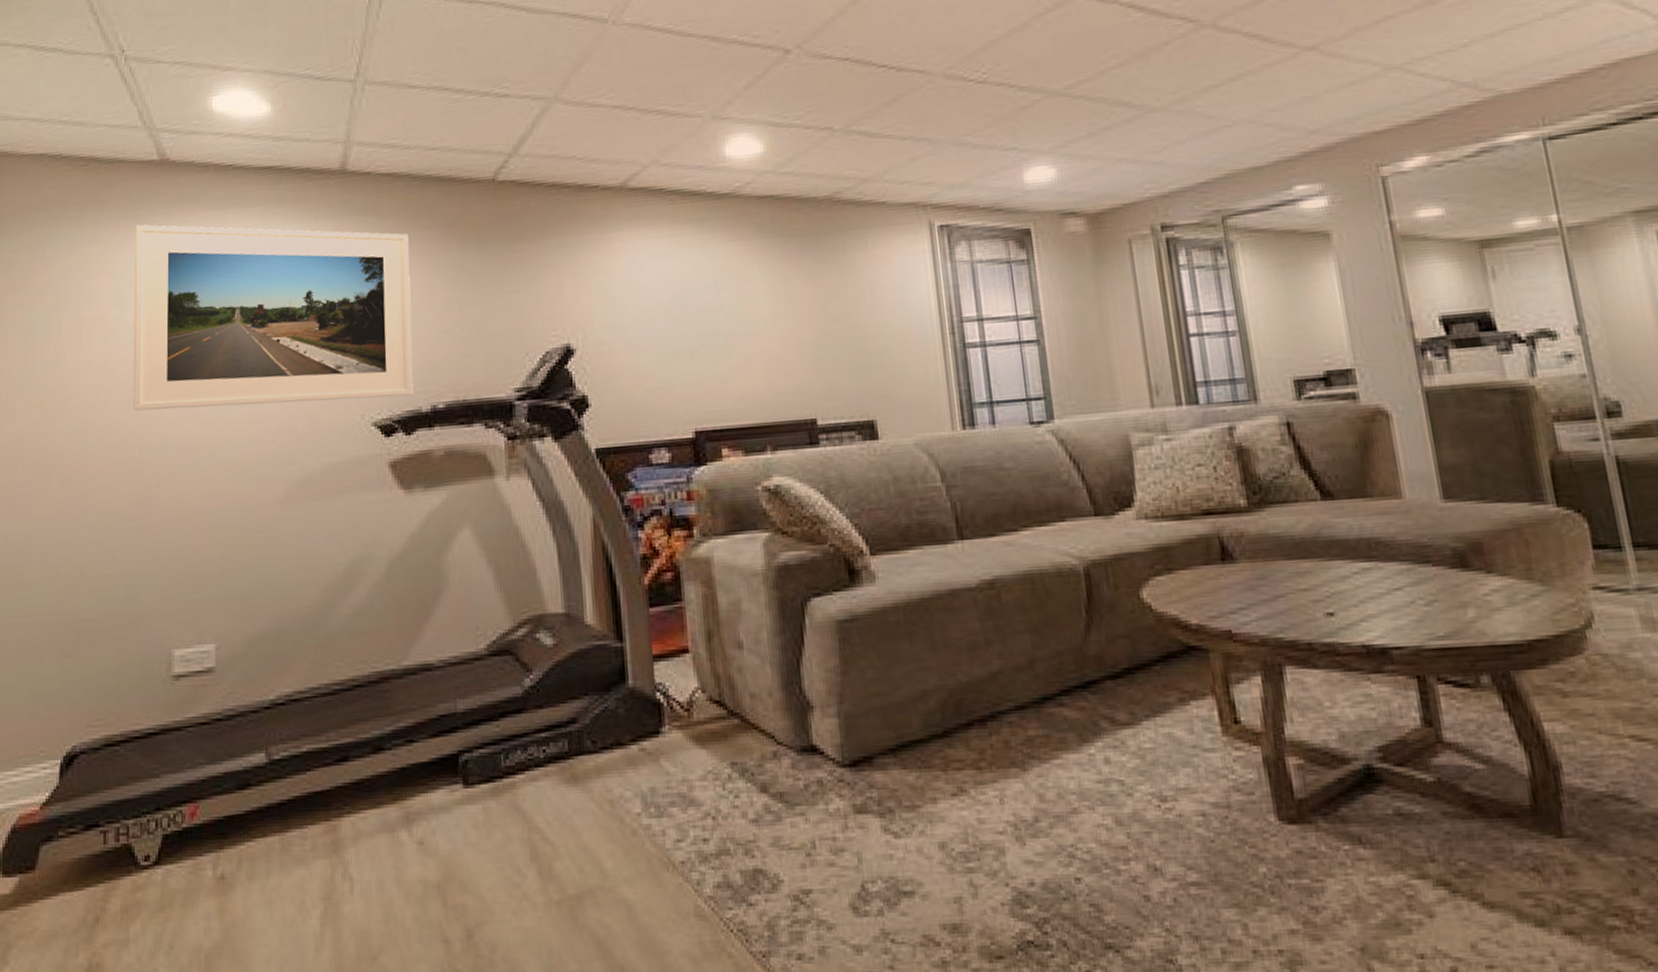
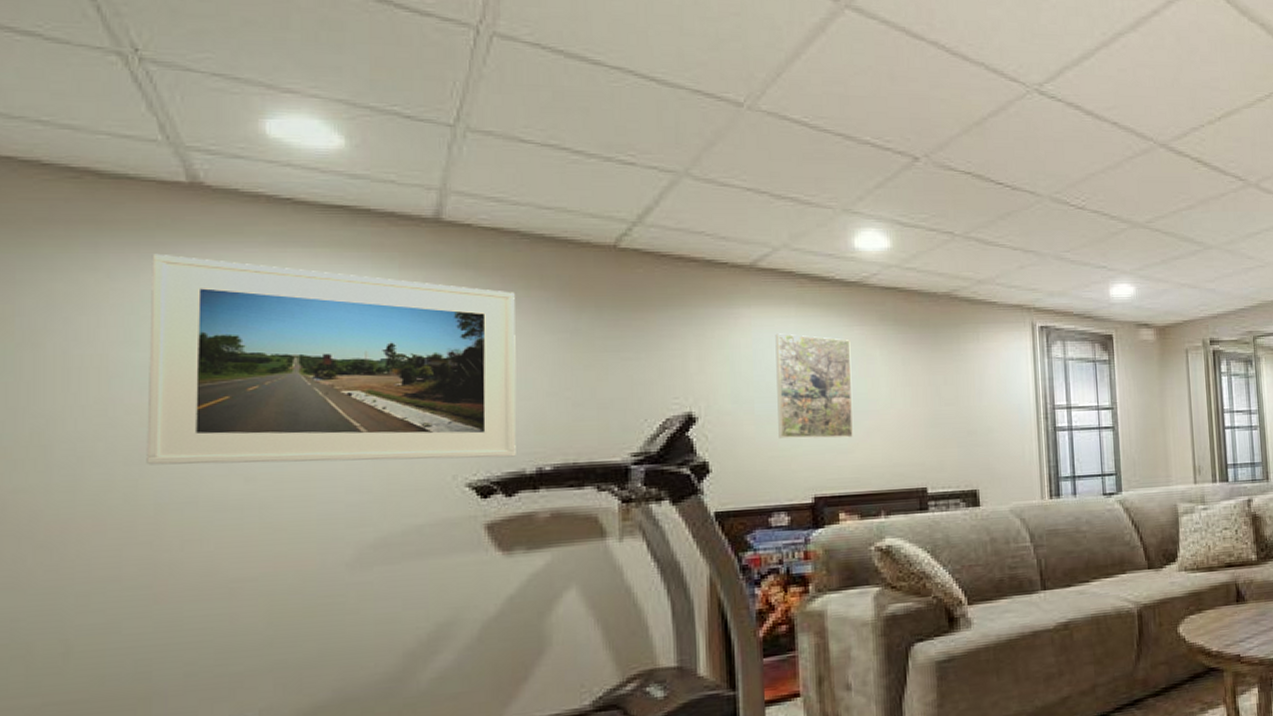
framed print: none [648,255,733,368] -> present [775,333,853,439]

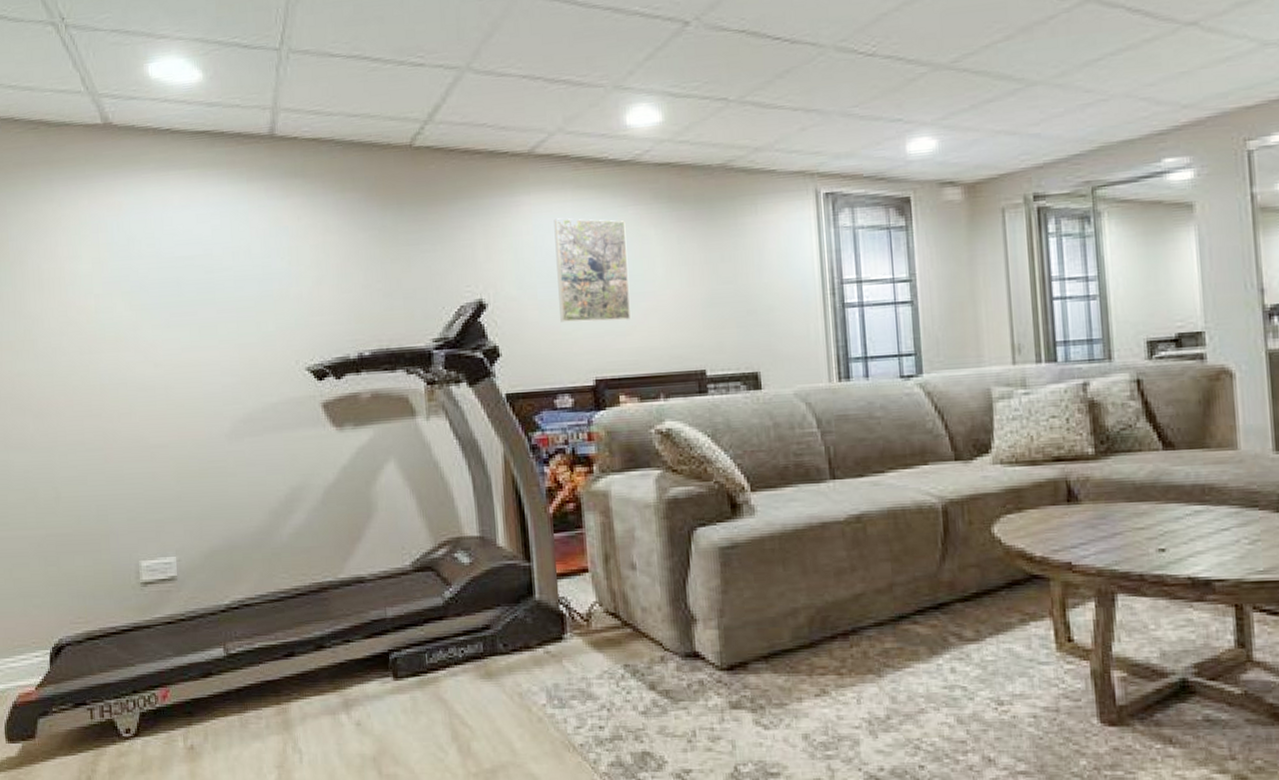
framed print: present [146,253,516,465] -> none [84,184,342,354]

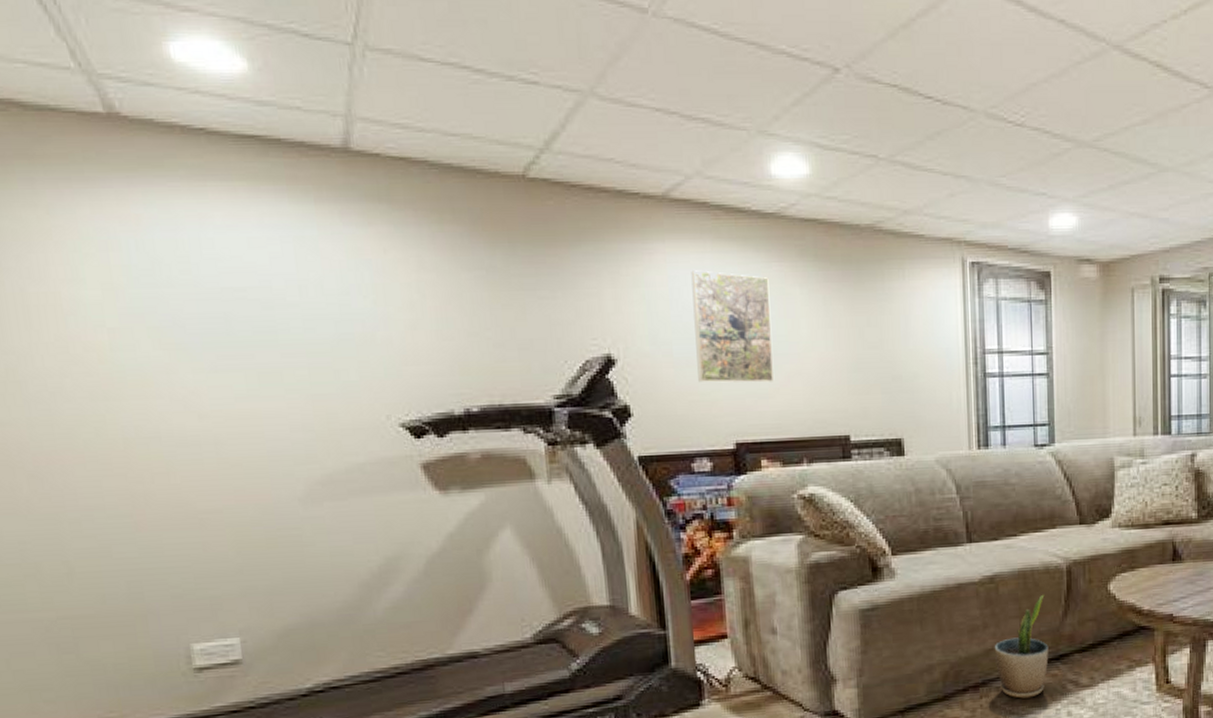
potted plant: none [863,536,926,650] -> present [994,594,1049,699]

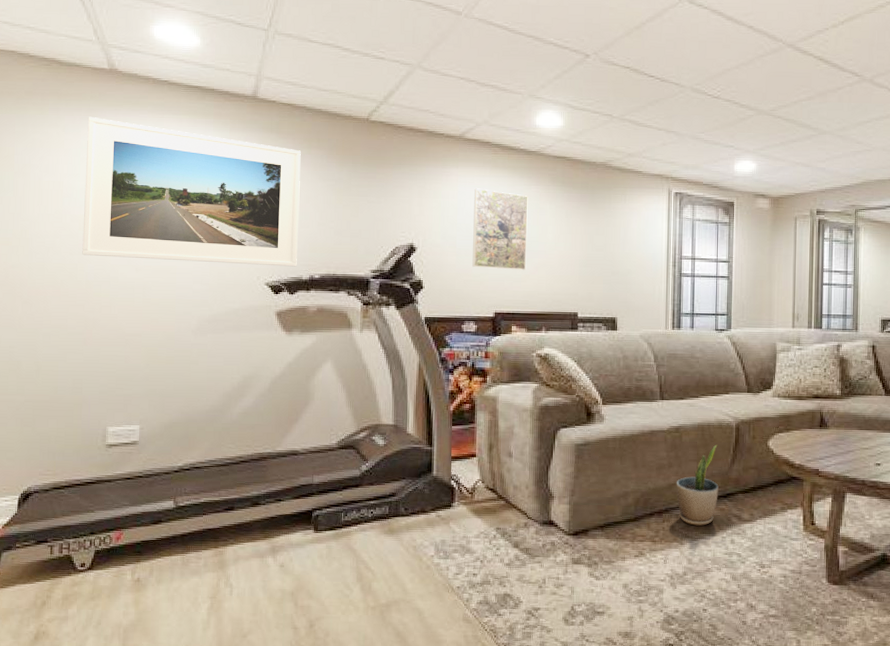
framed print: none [83,189,444,401] -> present [82,116,301,267]

